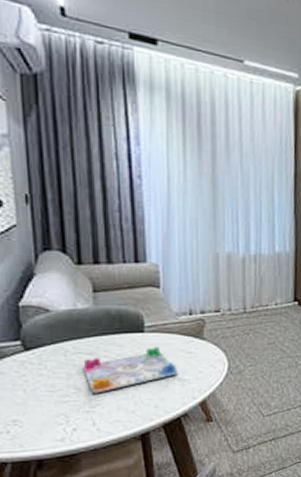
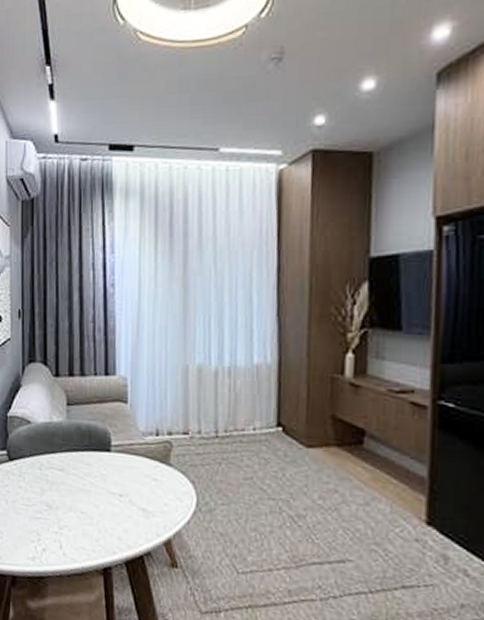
board game: present [83,347,179,394] -> none [54,469,143,514]

